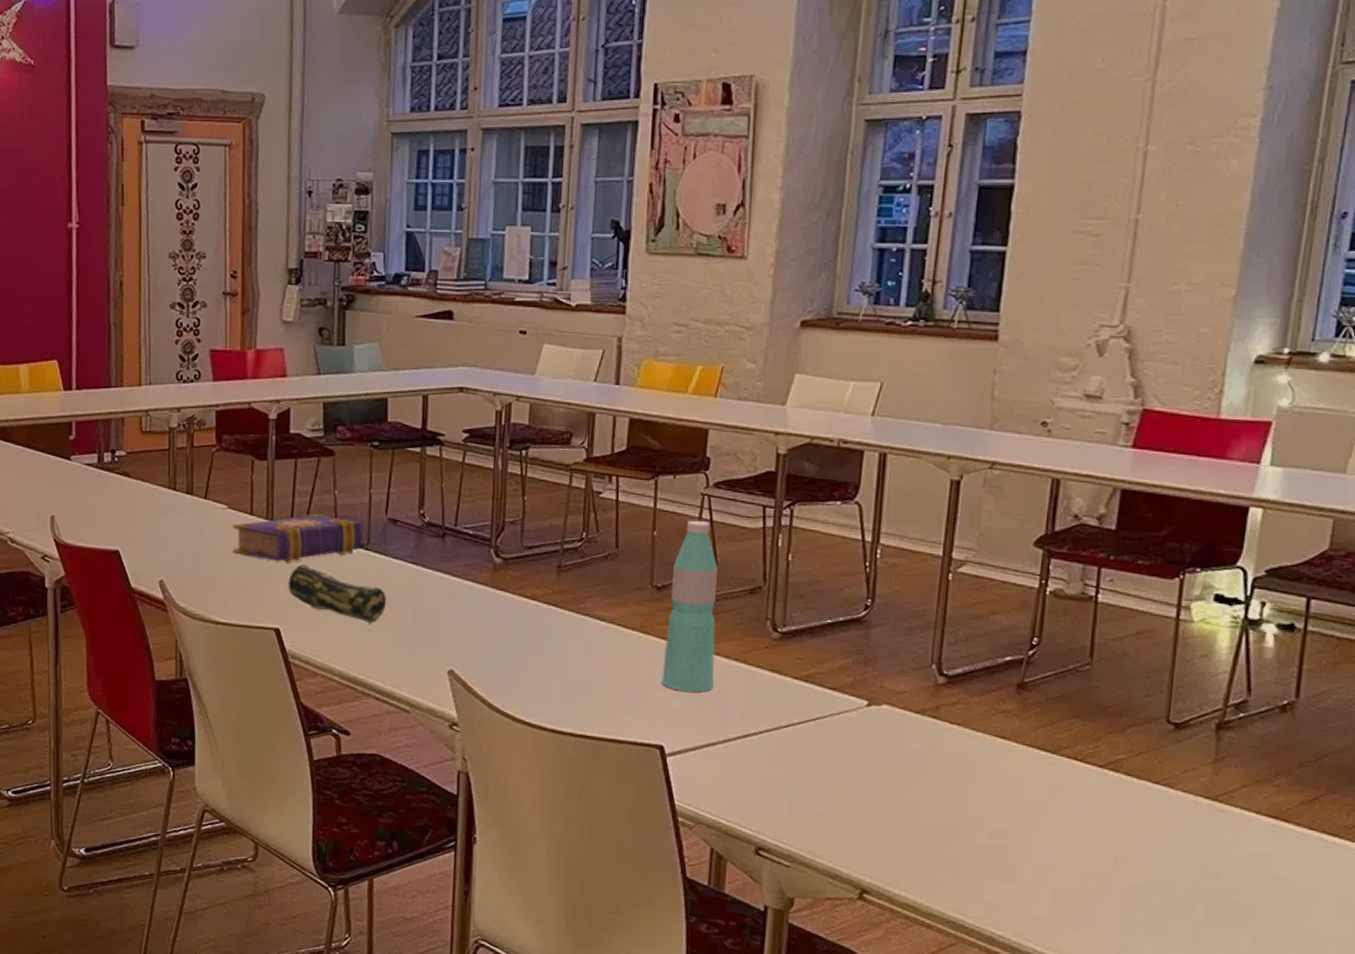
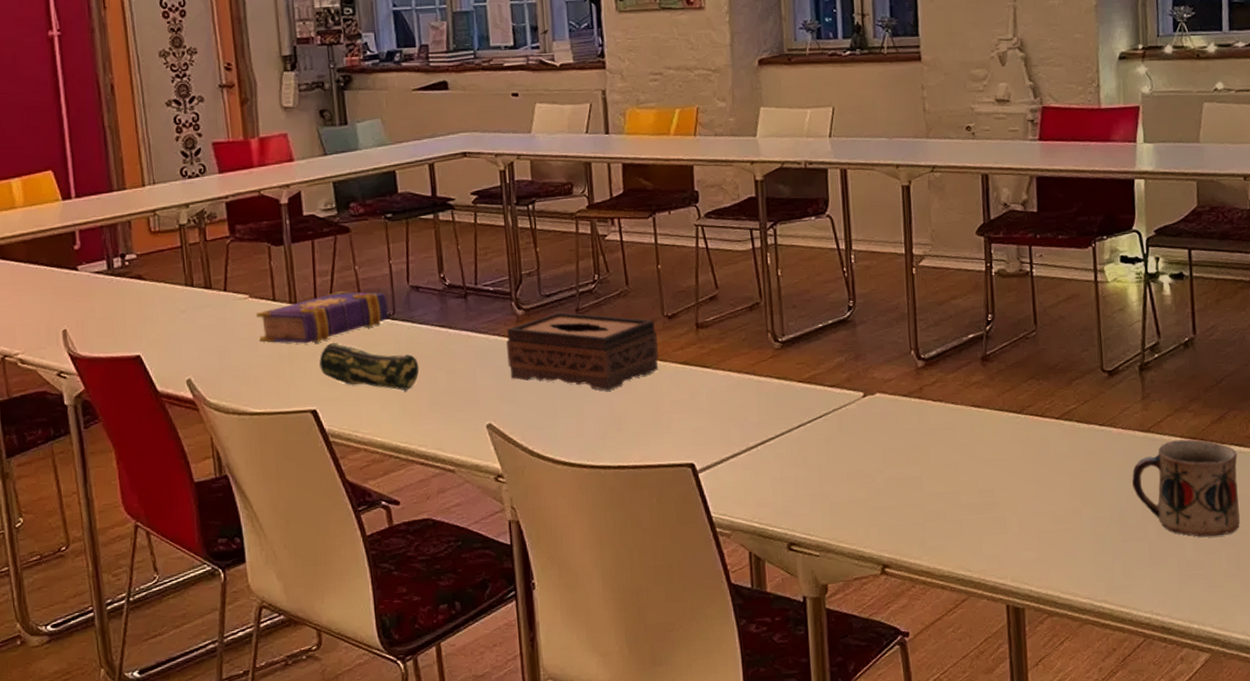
tissue box: none [478,565,643,656] -> present [506,311,659,391]
water bottle: present [661,520,718,692] -> none [680,249,730,410]
mug: none [1183,815,1329,934] -> present [1132,439,1240,537]

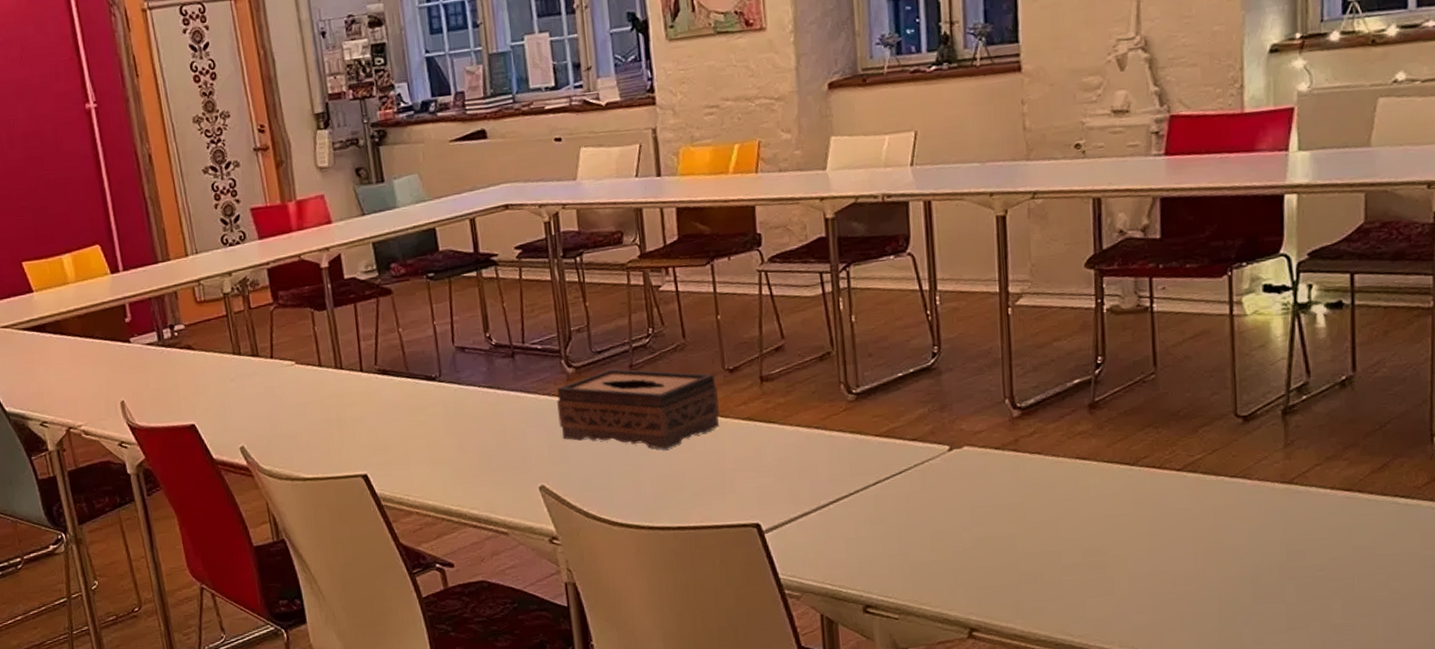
book: present [255,291,389,344] -> none [302,354,435,409]
pencil case: present [319,342,420,390] -> none [367,406,469,453]
mug: present [1132,439,1240,537] -> none [1268,491,1403,599]

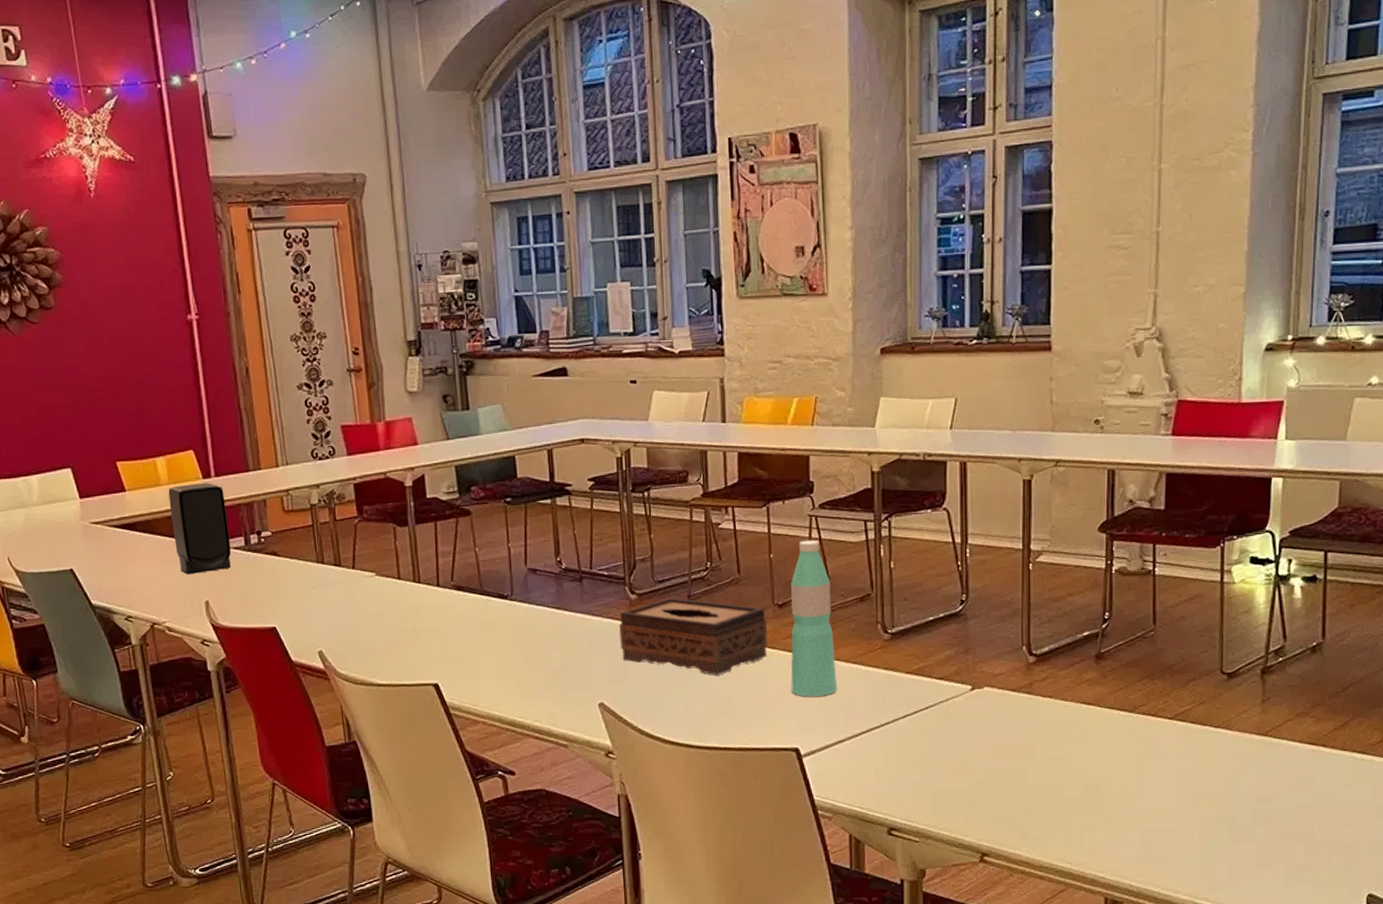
speaker: none [76,278,146,375] -> present [168,483,232,575]
water bottle: none [742,297,799,468] -> present [791,539,837,697]

